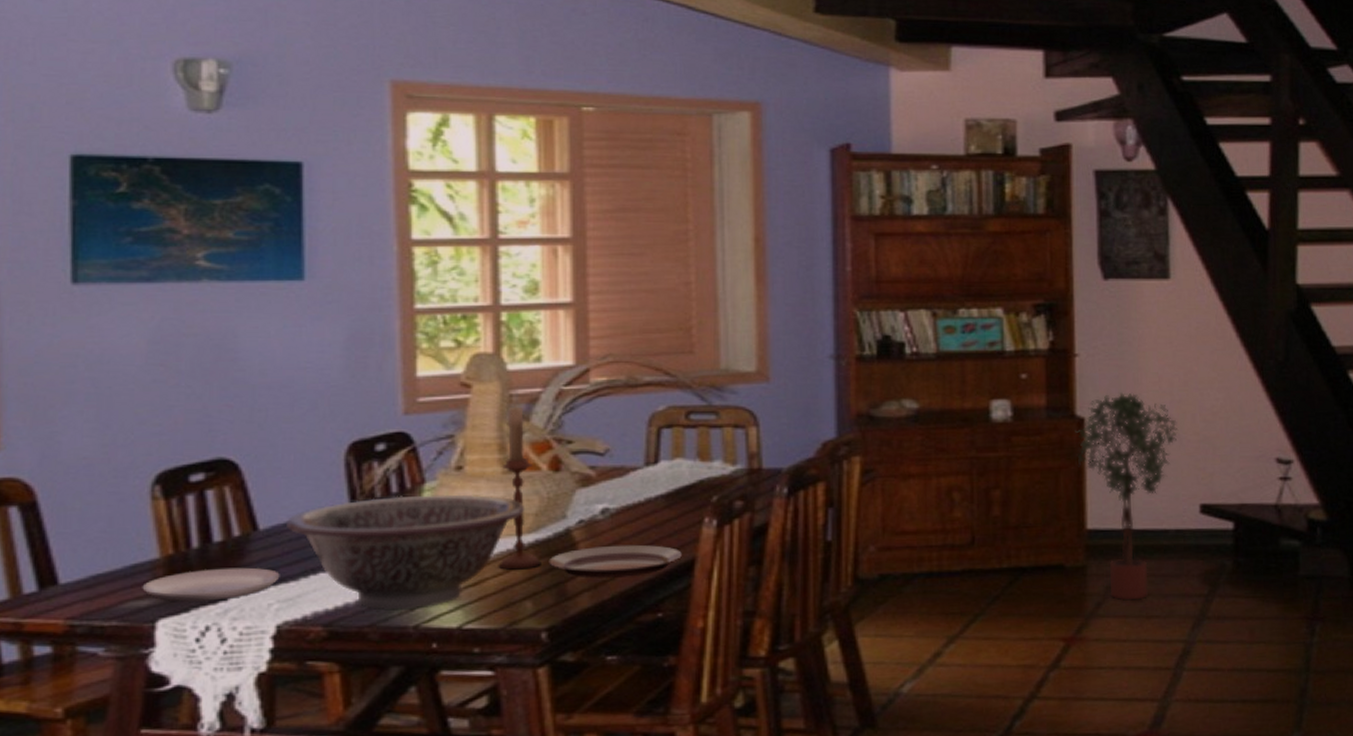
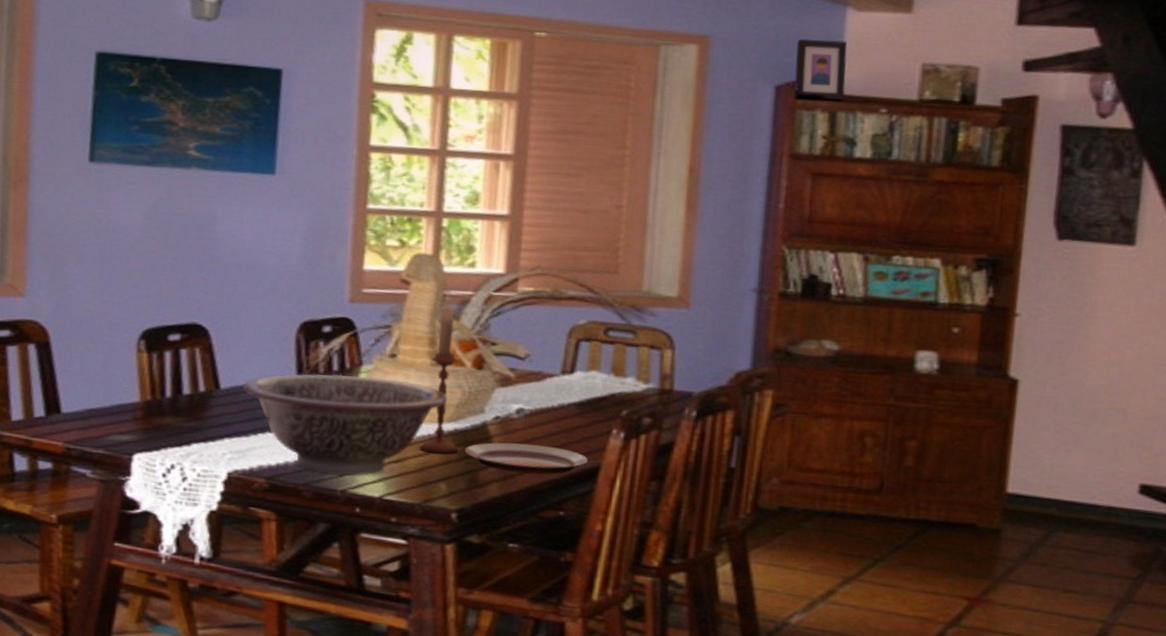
plate: present [142,567,280,602] -> none [124,416,234,444]
picture frame: none [846,100,897,162] -> present [794,39,848,102]
potted tree: present [1075,392,1179,601] -> none [1005,358,1125,572]

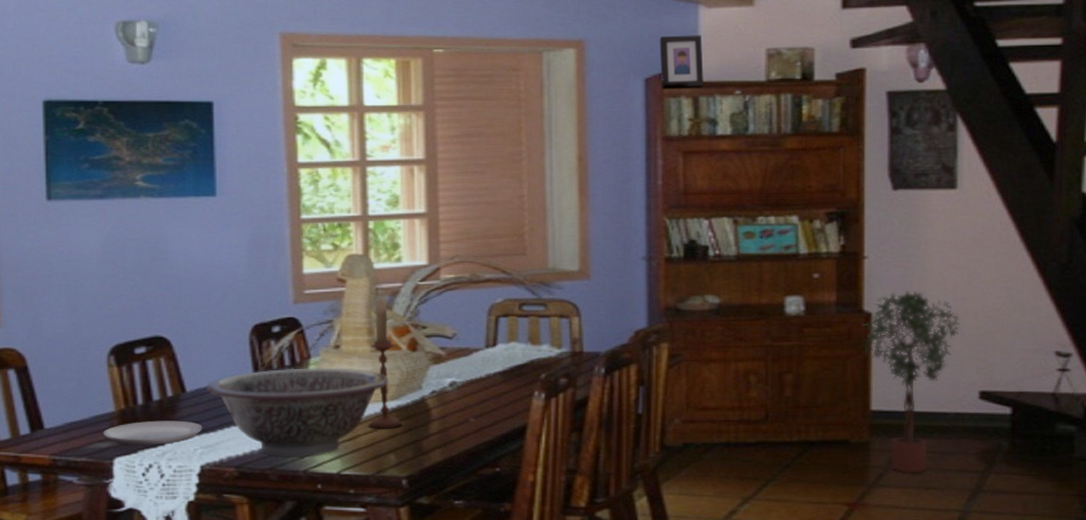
plate: none [124,416,234,444] -> present [103,420,203,445]
plate: present [464,442,588,475] -> none [408,412,516,438]
potted tree: none [1005,358,1125,572] -> present [862,291,961,473]

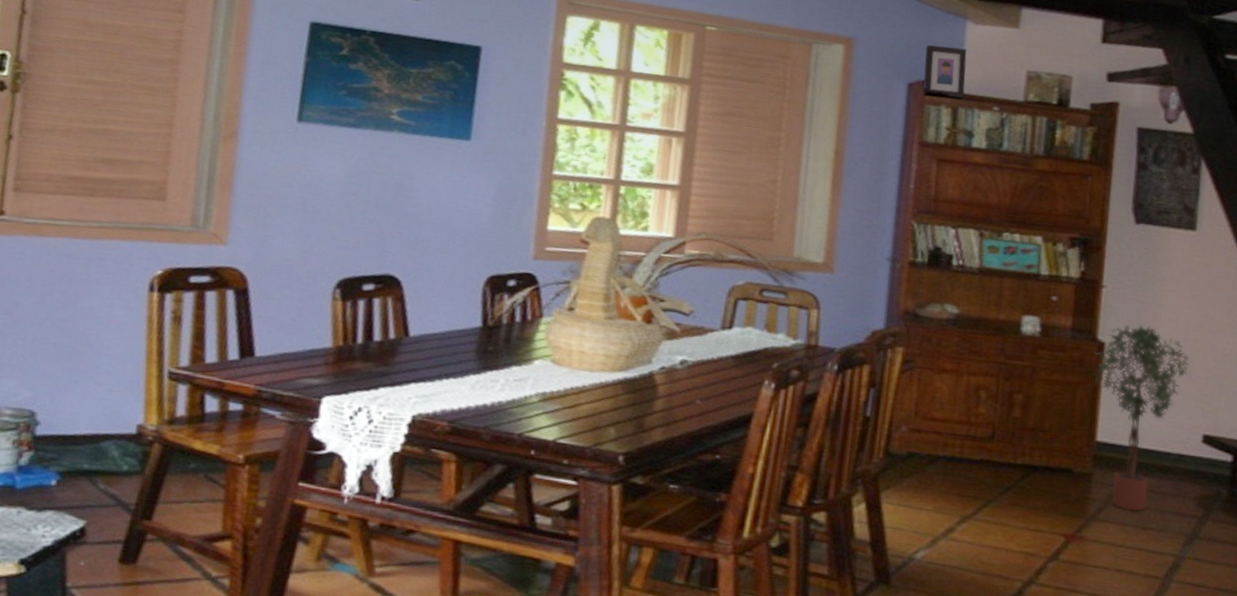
plate: present [103,420,203,445] -> none [315,361,421,389]
decorative bowl: present [206,368,389,457] -> none [430,323,620,420]
candlestick: present [368,297,402,429] -> none [591,263,630,401]

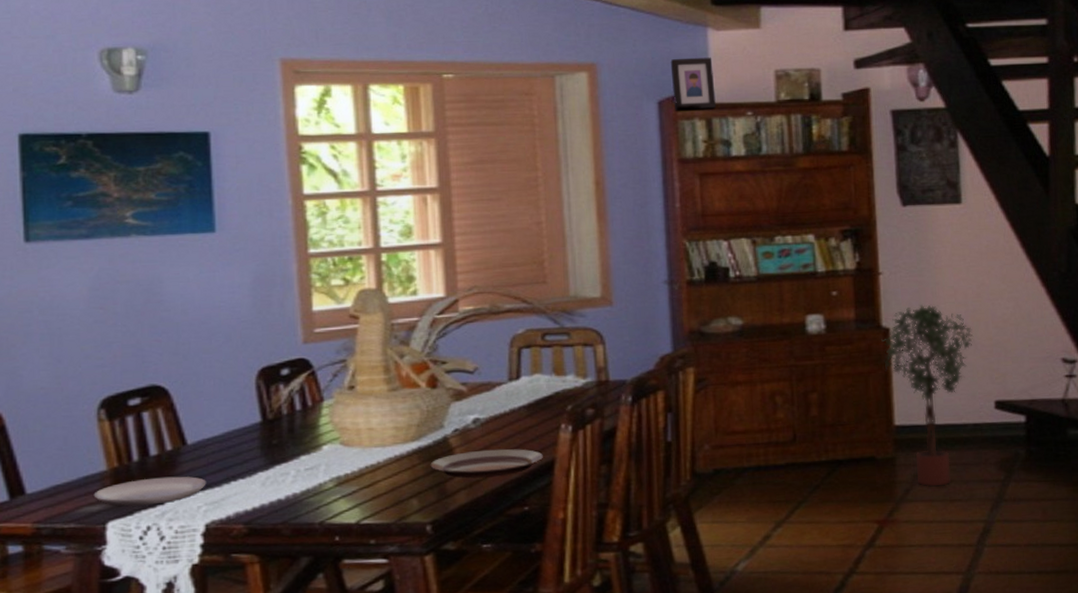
plate: none [315,361,421,389] -> present [93,476,206,507]
plate: none [632,390,743,421] -> present [430,449,543,479]

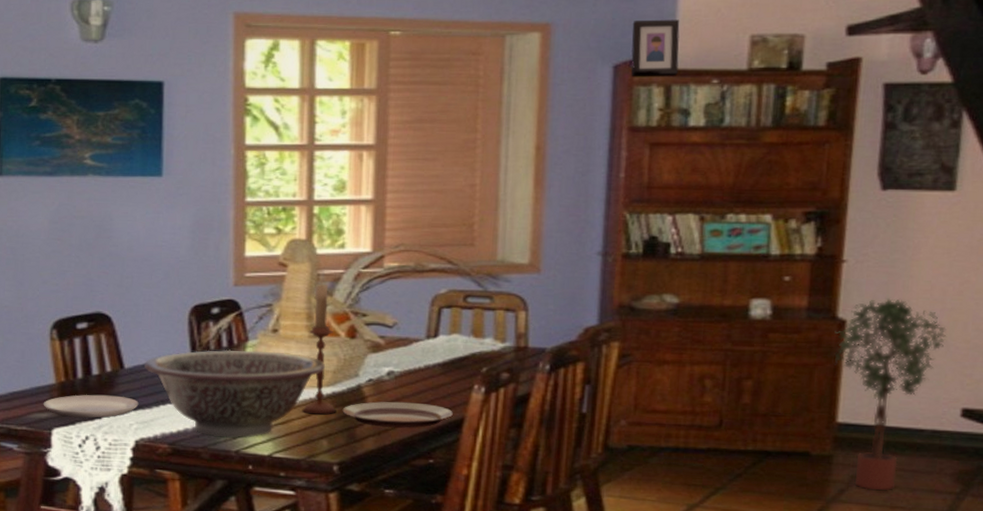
decorative bowl: none [209,410,409,509] -> present [143,349,326,438]
candlestick: none [387,332,424,473] -> present [302,282,336,415]

